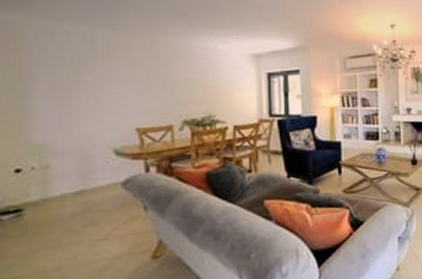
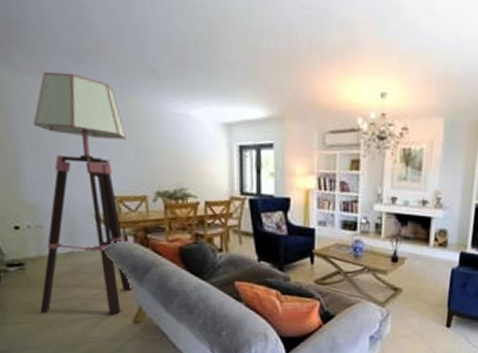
floor lamp: none [37,15,154,263] -> present [33,71,133,315]

